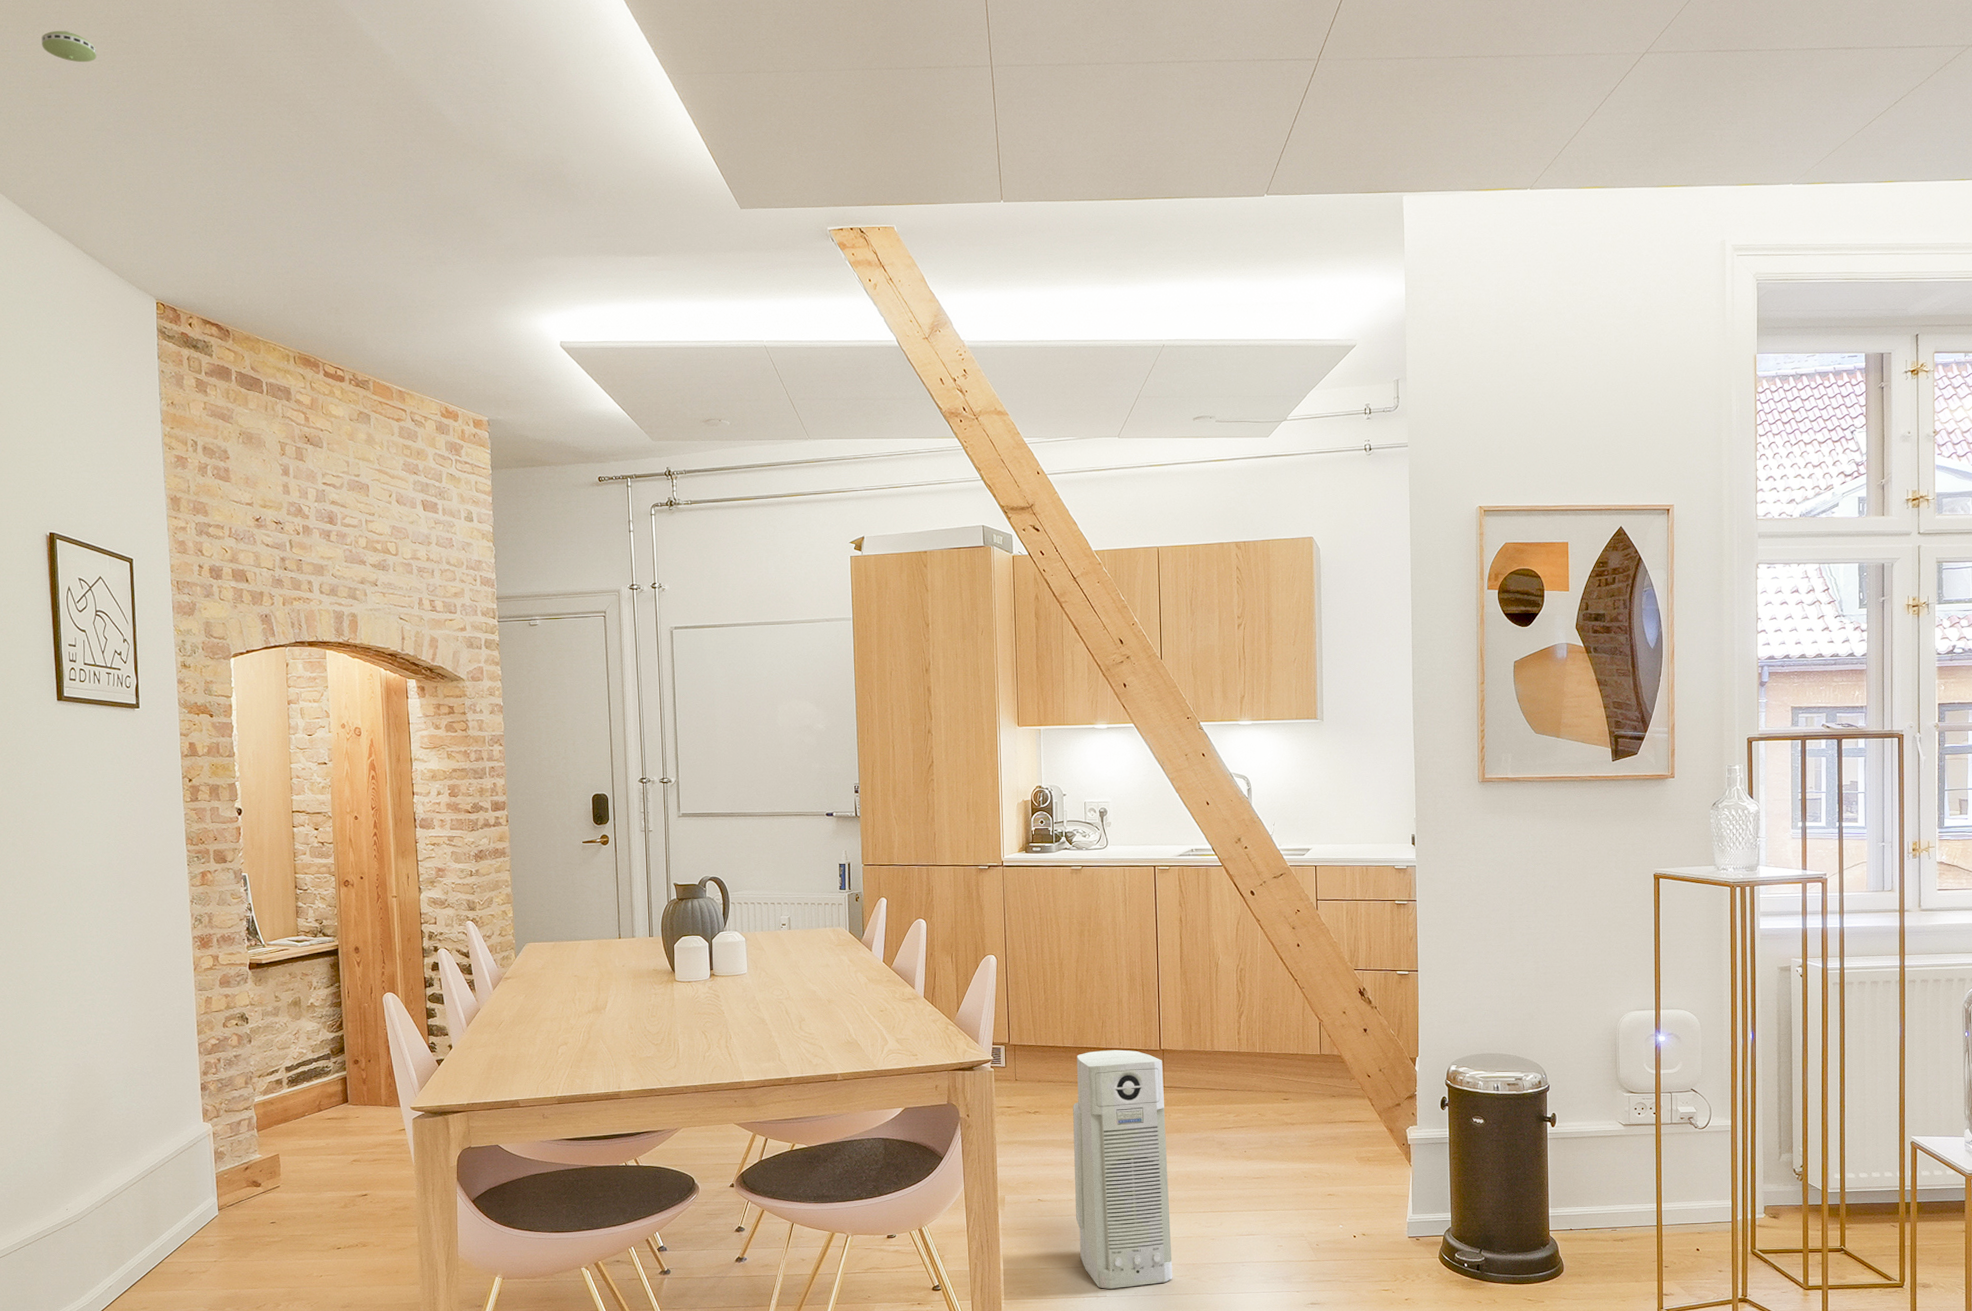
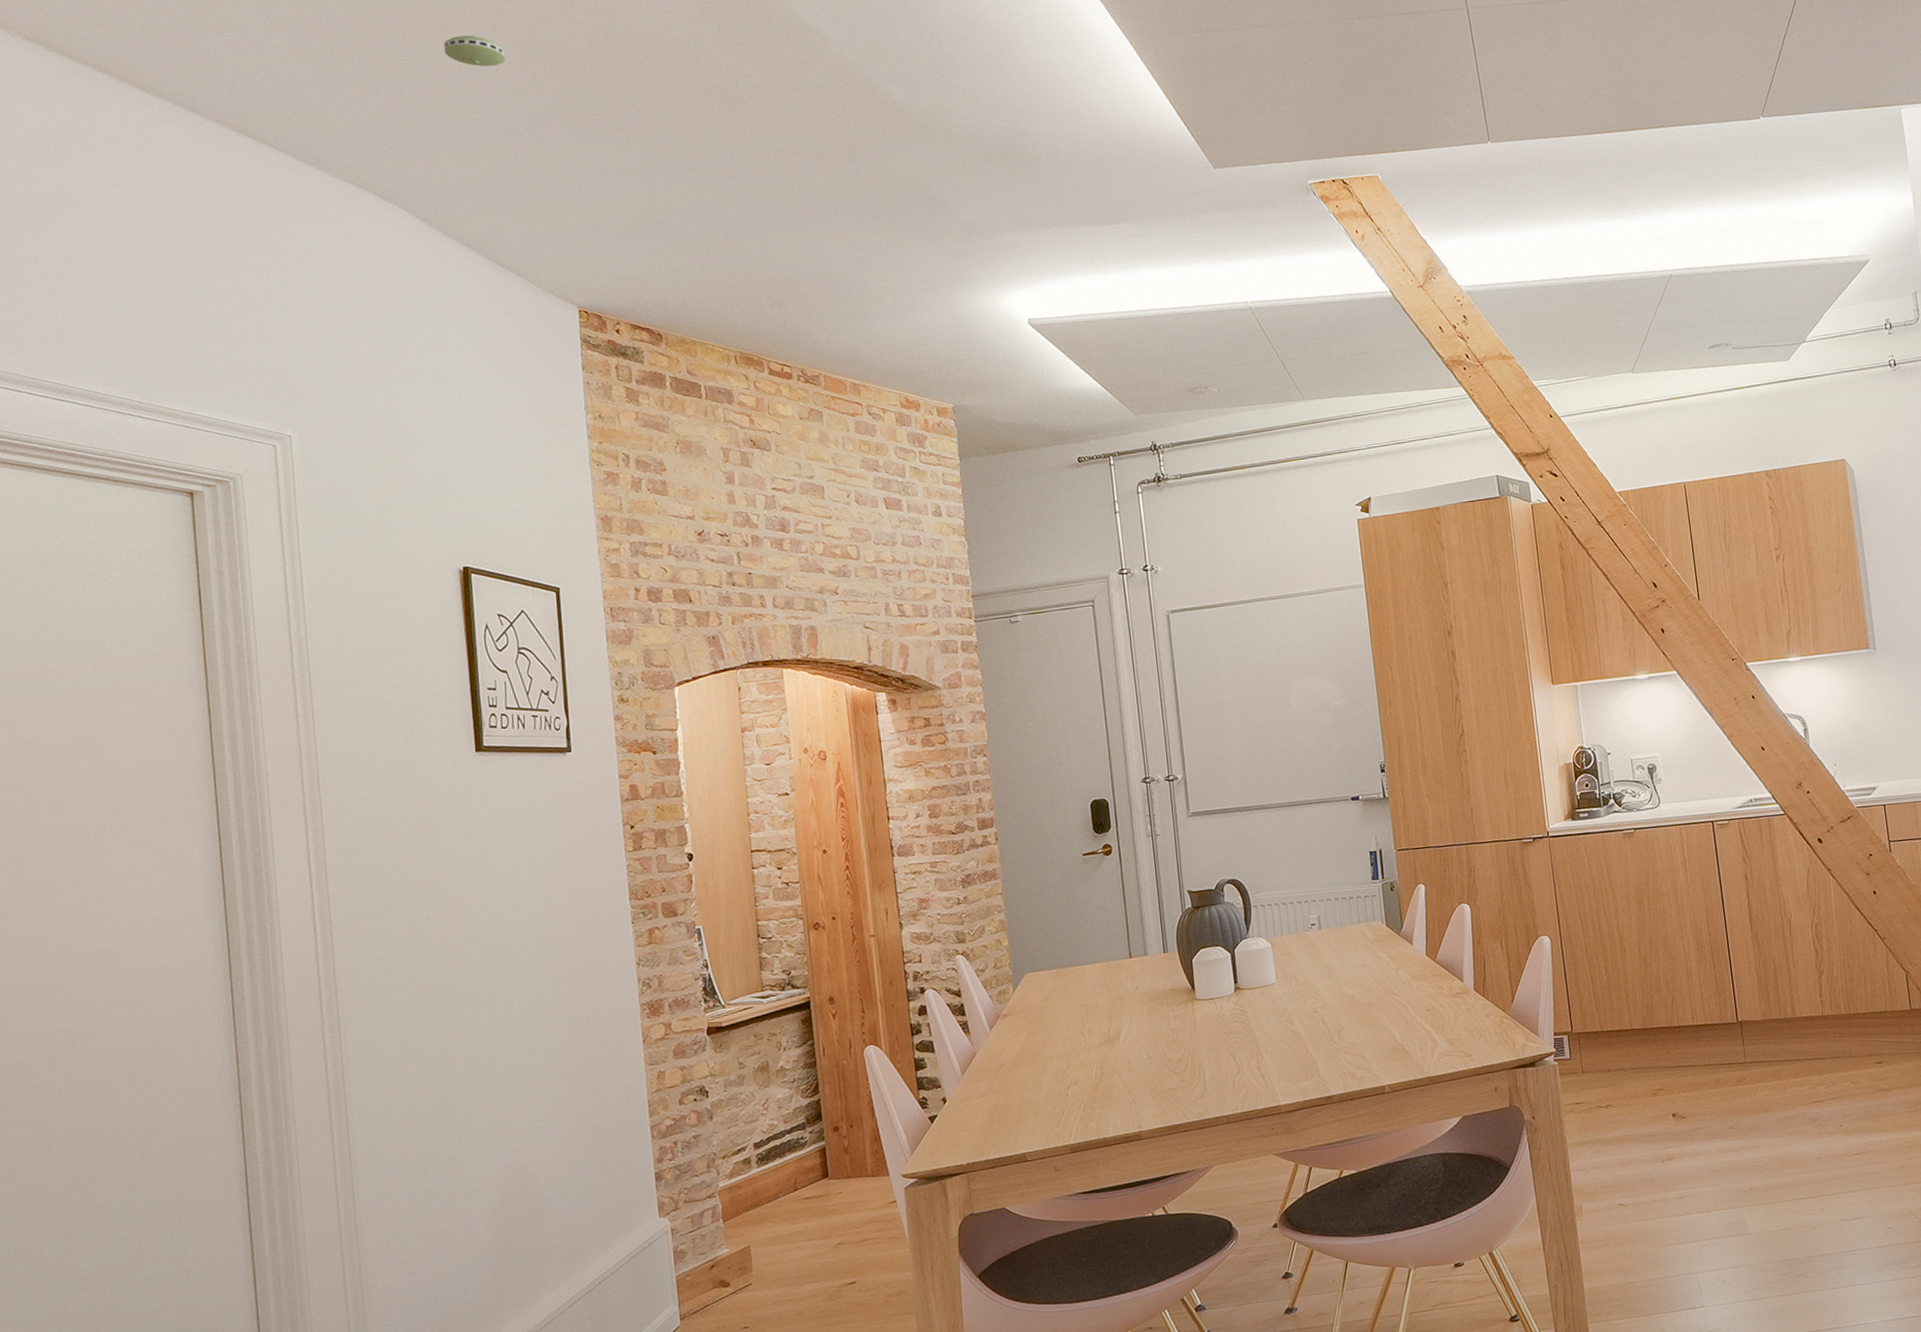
air purifier: present [1073,1050,1173,1289] -> none [1647,1025,1776,1298]

